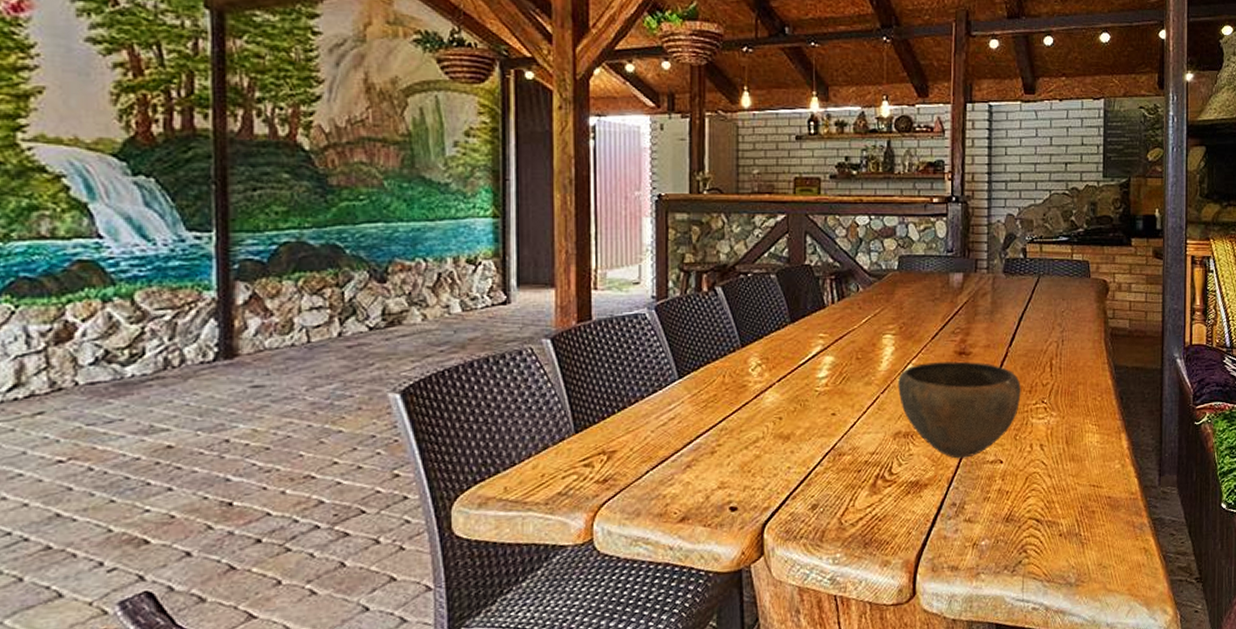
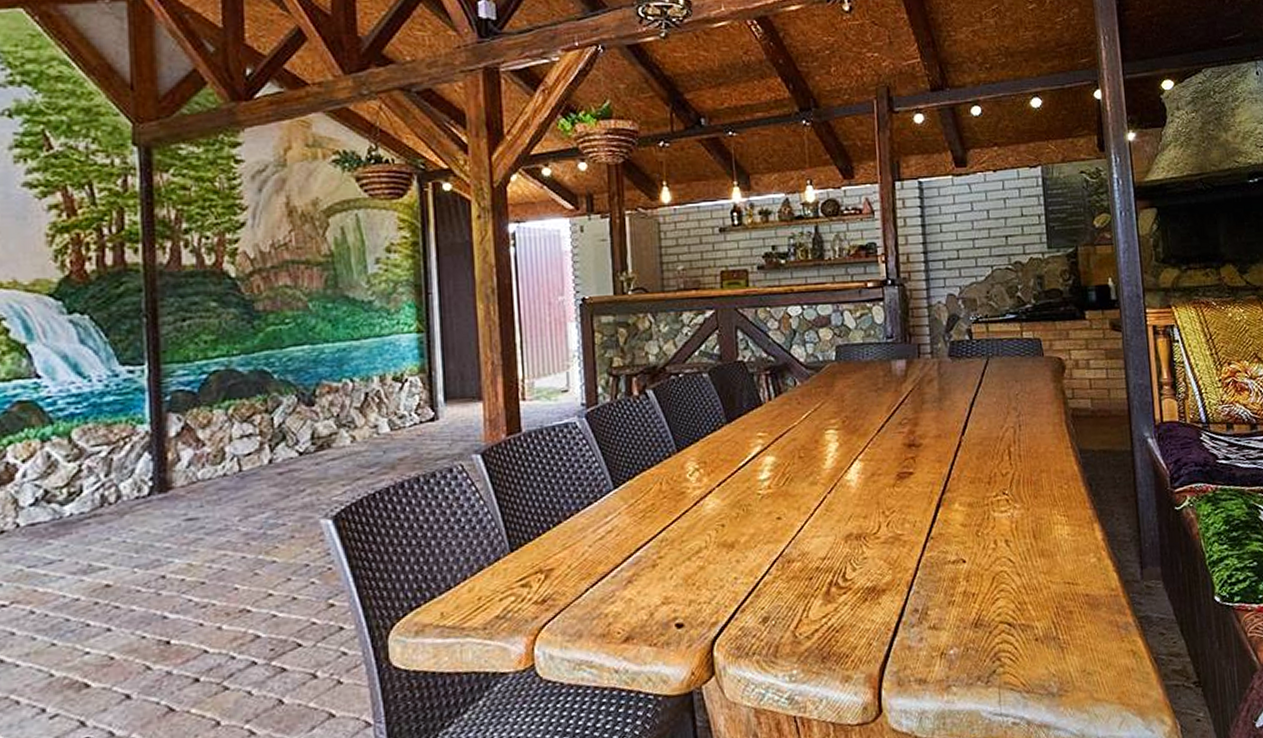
bowl: present [898,361,1021,459] -> none [845,454,980,560]

